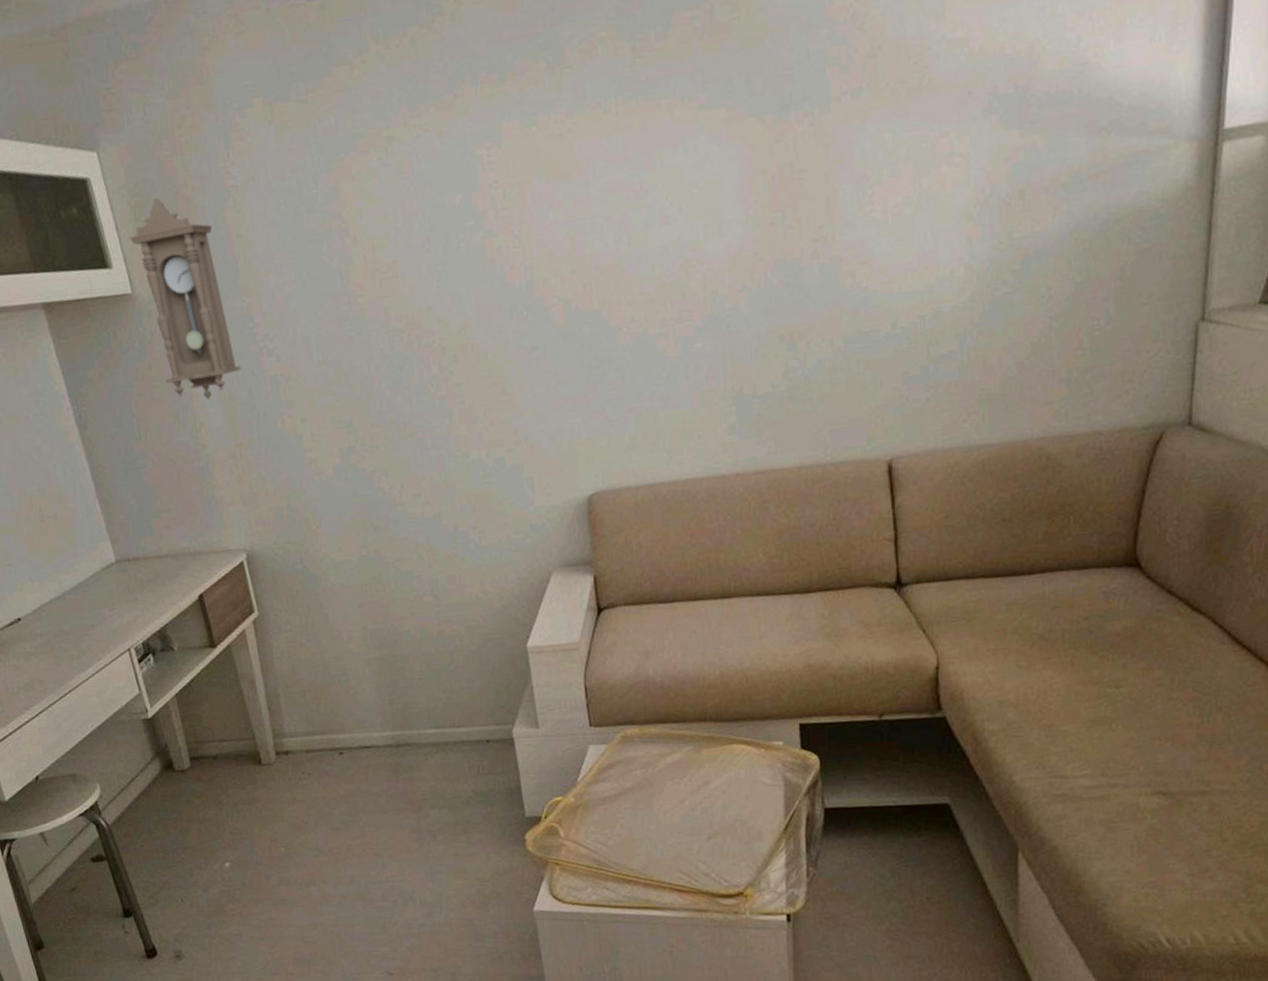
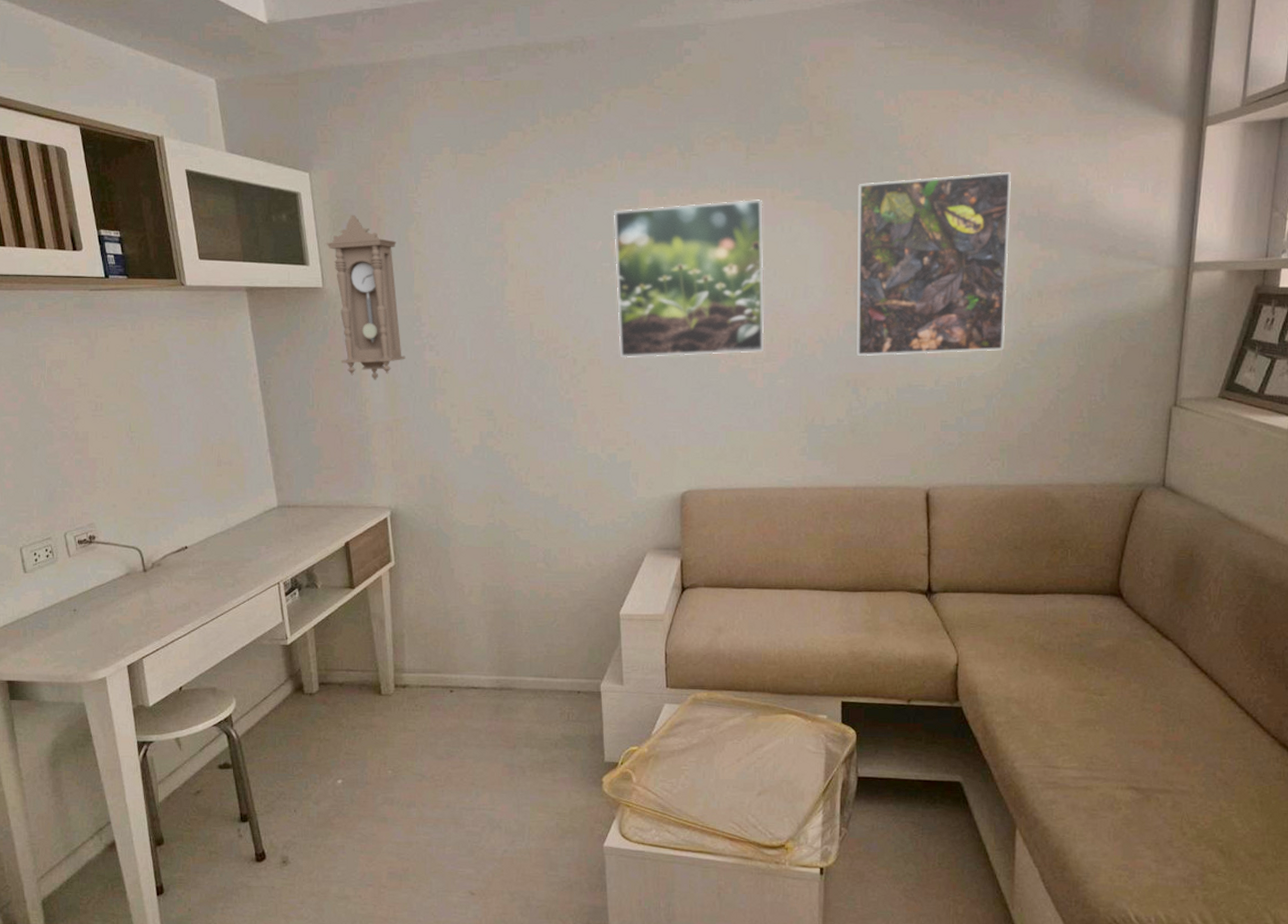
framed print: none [473,115,674,339] -> present [614,199,765,358]
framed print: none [778,38,979,303] -> present [857,172,1011,357]

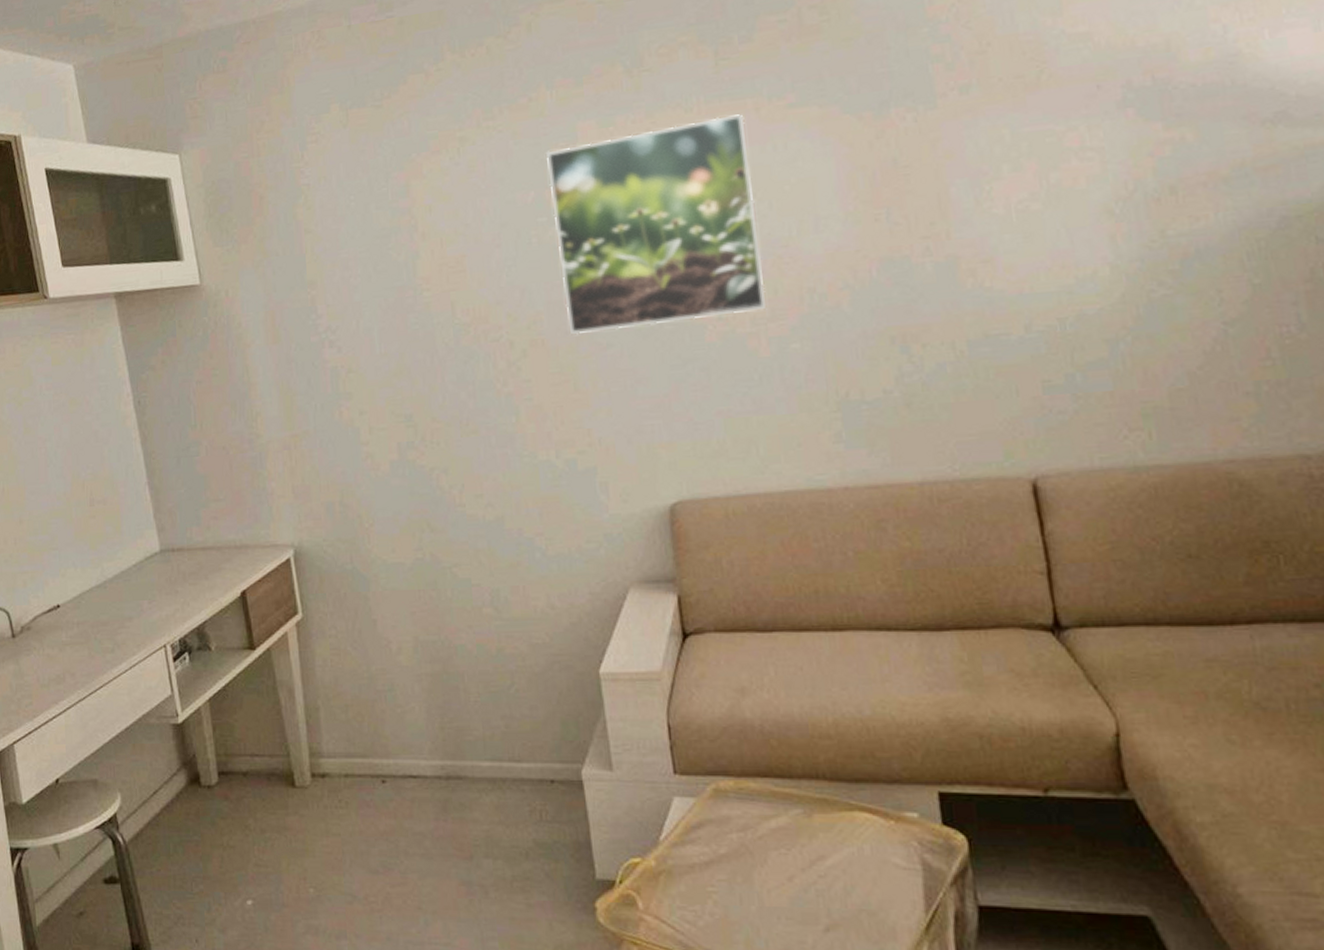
pendulum clock: present [326,215,406,380] -> none [201,196,301,389]
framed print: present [857,172,1011,357] -> none [875,32,1127,302]

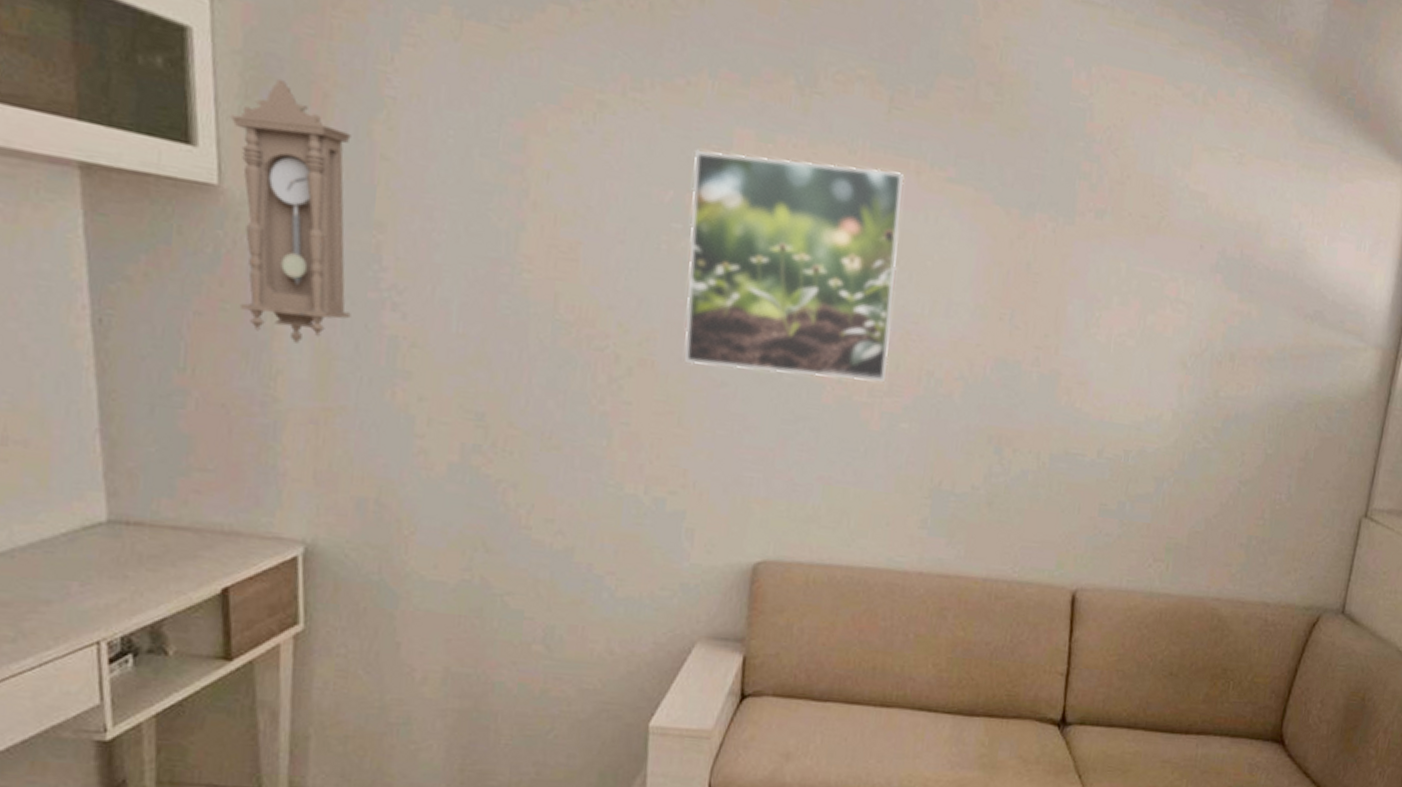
pendulum clock: none [201,196,301,389] -> present [230,79,351,344]

